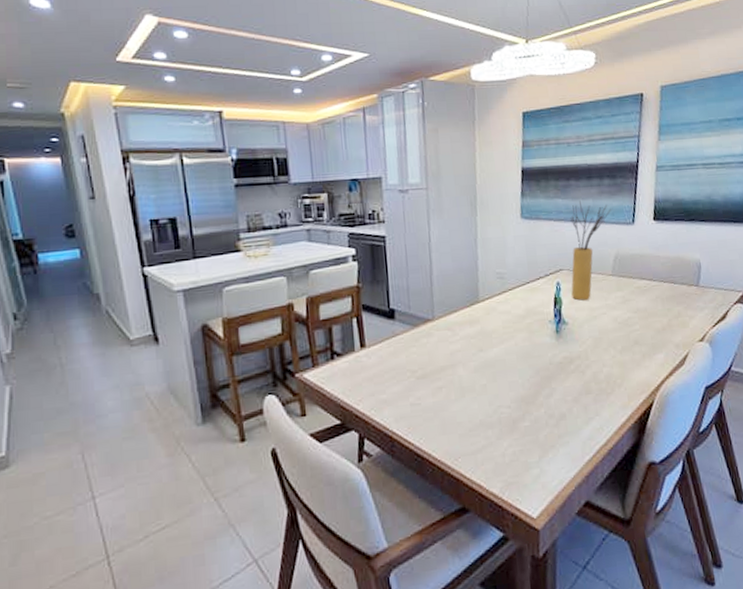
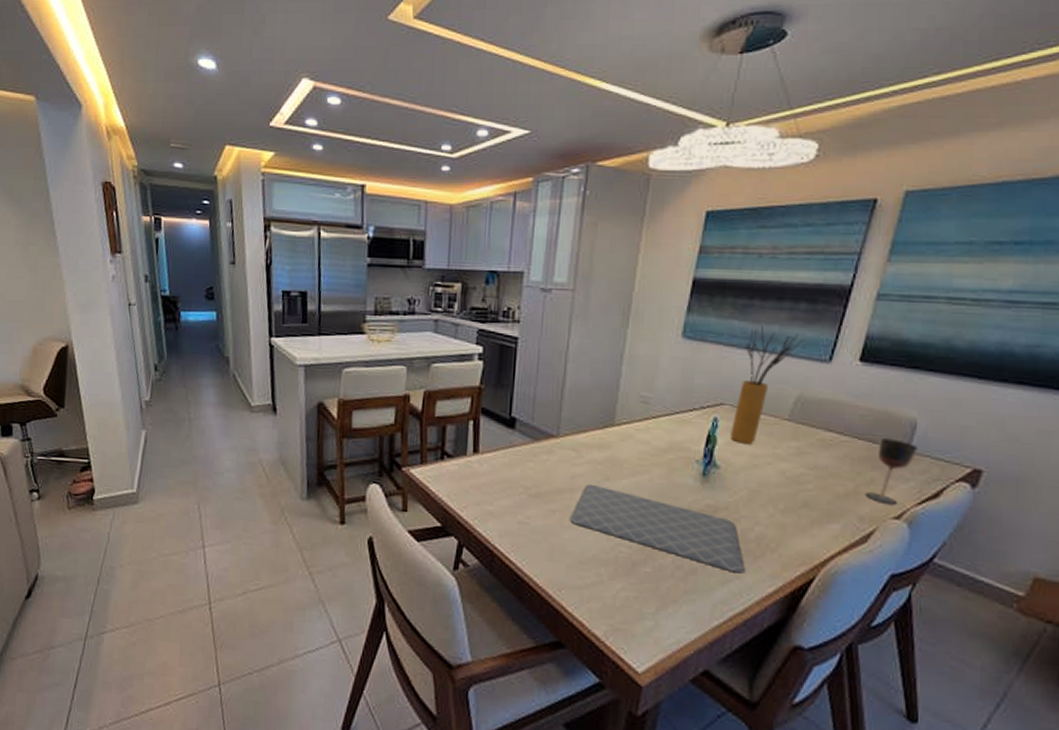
placemat: none [455,357,601,411] -> present [570,483,744,574]
wineglass: none [676,278,705,331] -> present [864,438,918,505]

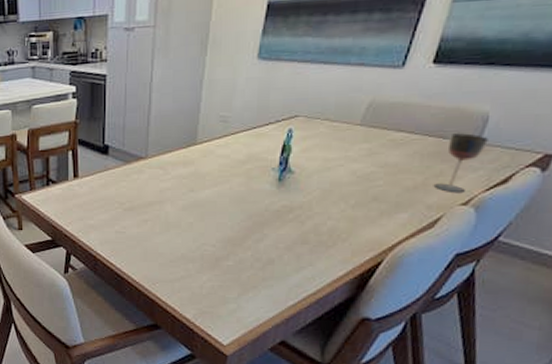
placemat: present [570,483,744,574] -> none [160,196,317,261]
vase: present [730,325,803,444] -> none [304,39,376,150]

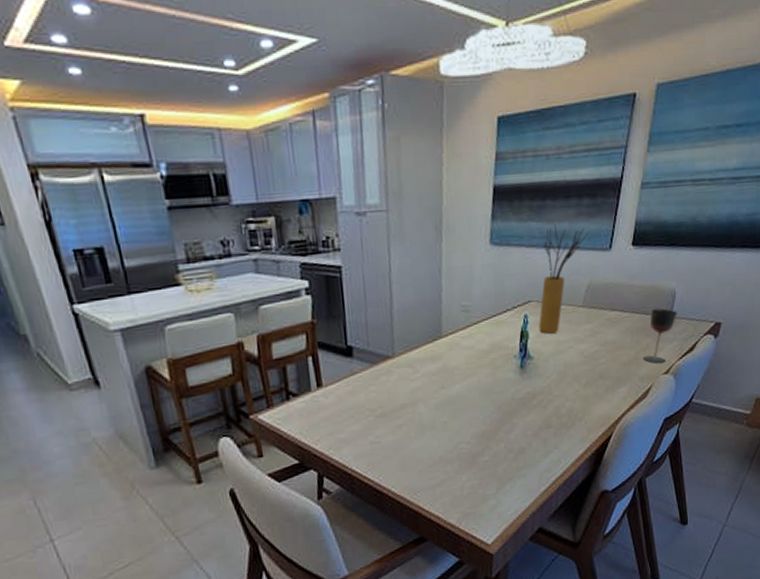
vase: none [304,39,376,150] -> present [539,224,588,334]

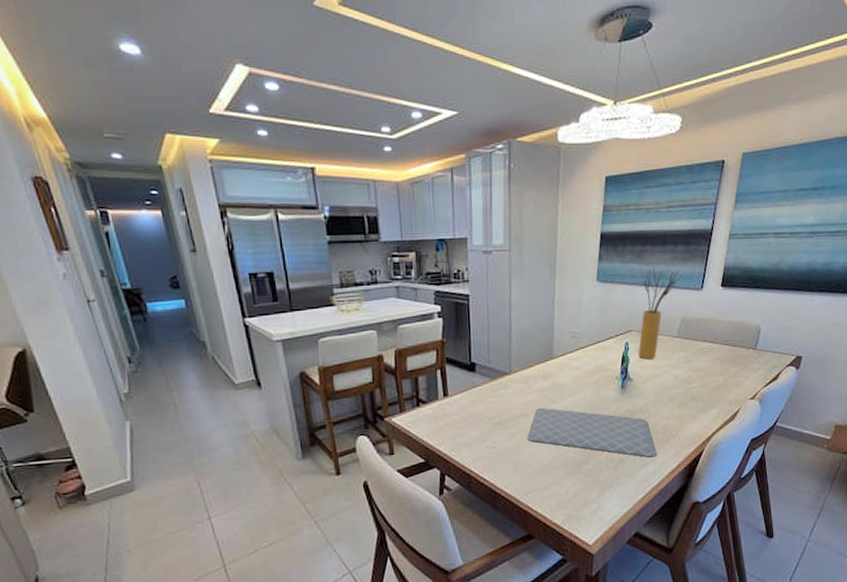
placemat: none [415,394,560,445] -> present [527,407,656,458]
wineglass: present [643,308,677,364] -> none [731,341,762,390]

